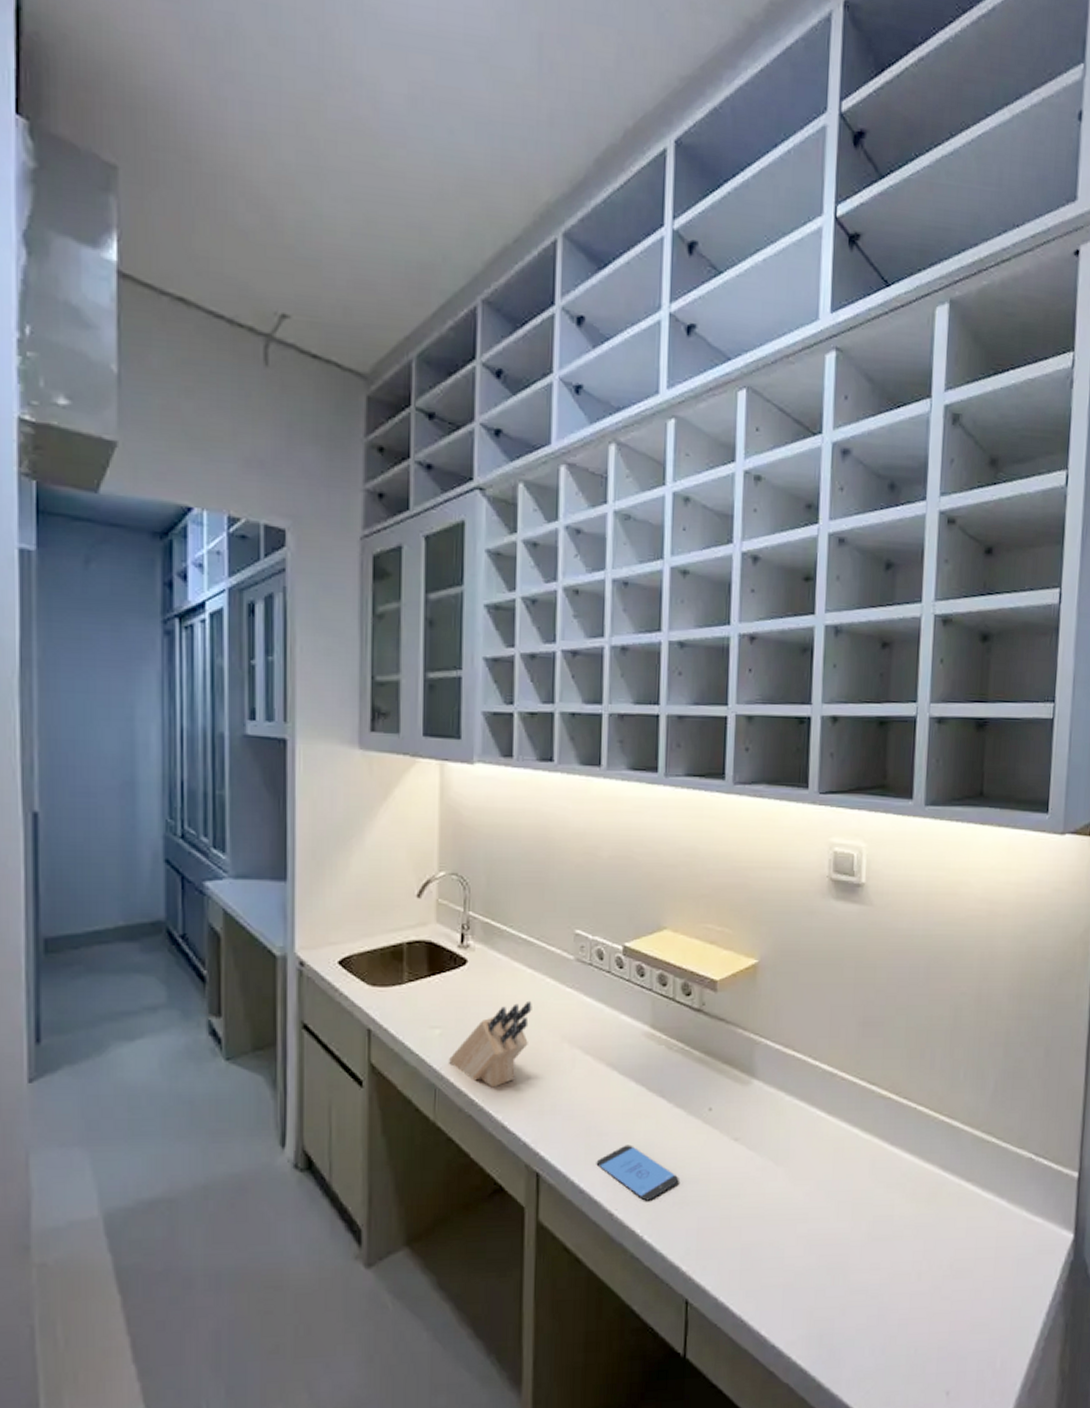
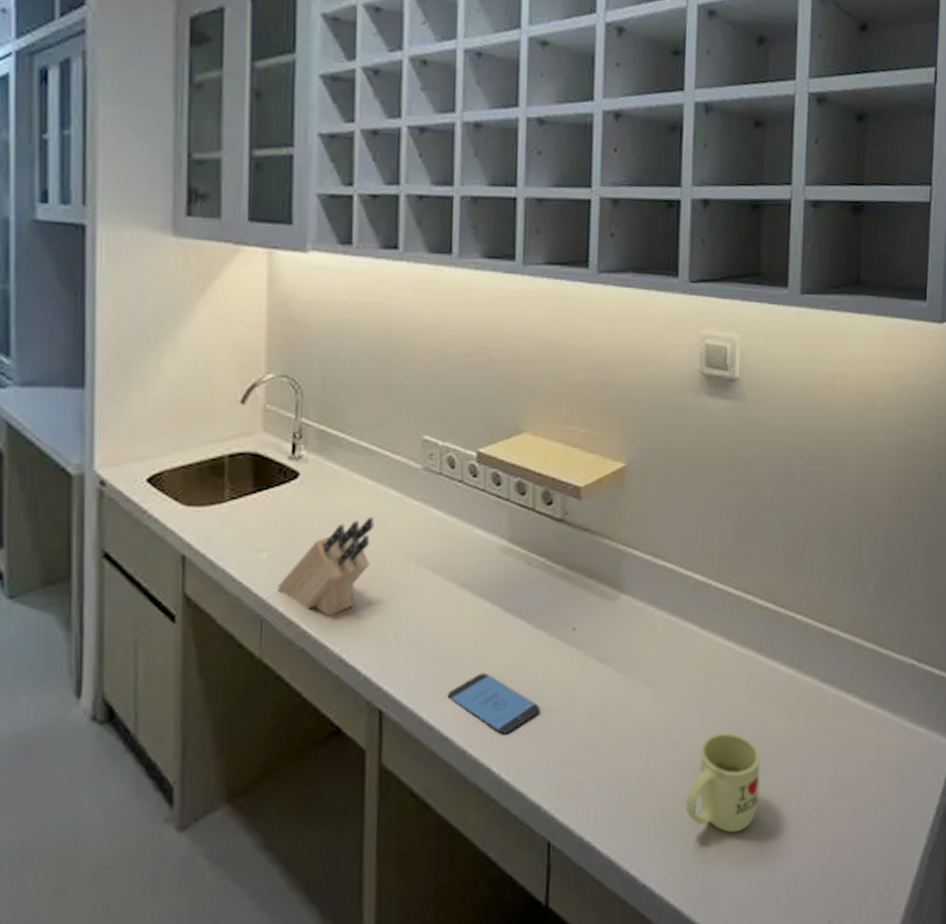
mug: none [812,1211,884,1303] -> present [685,732,761,833]

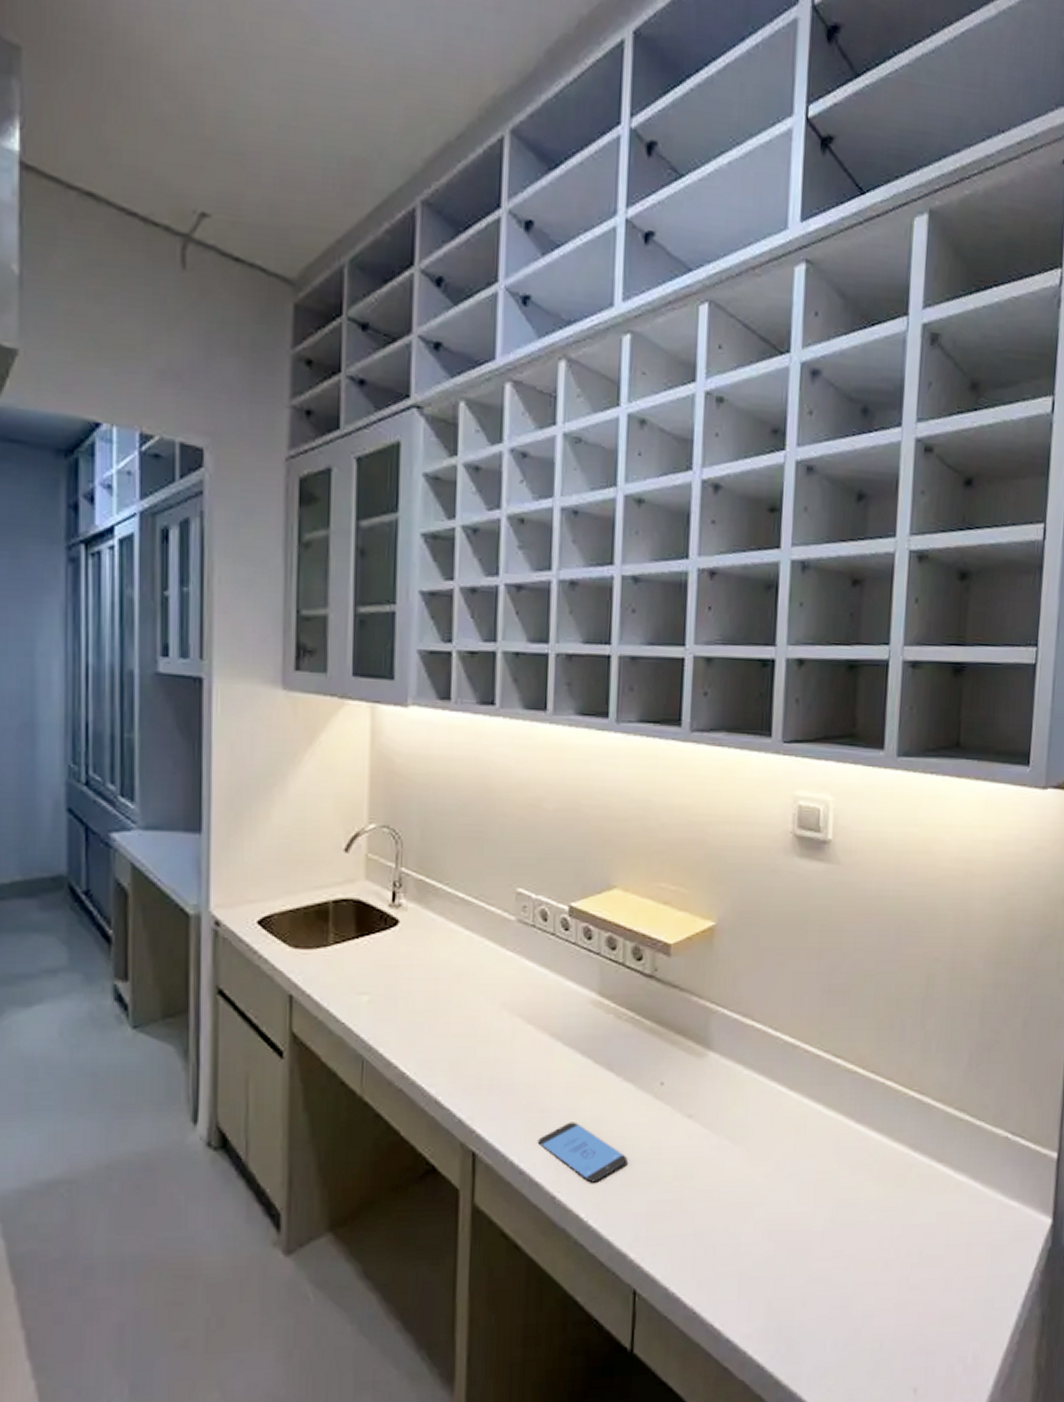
knife block: present [278,516,374,617] -> none [378,965,470,1060]
mug: present [685,732,761,833] -> none [770,1194,848,1293]

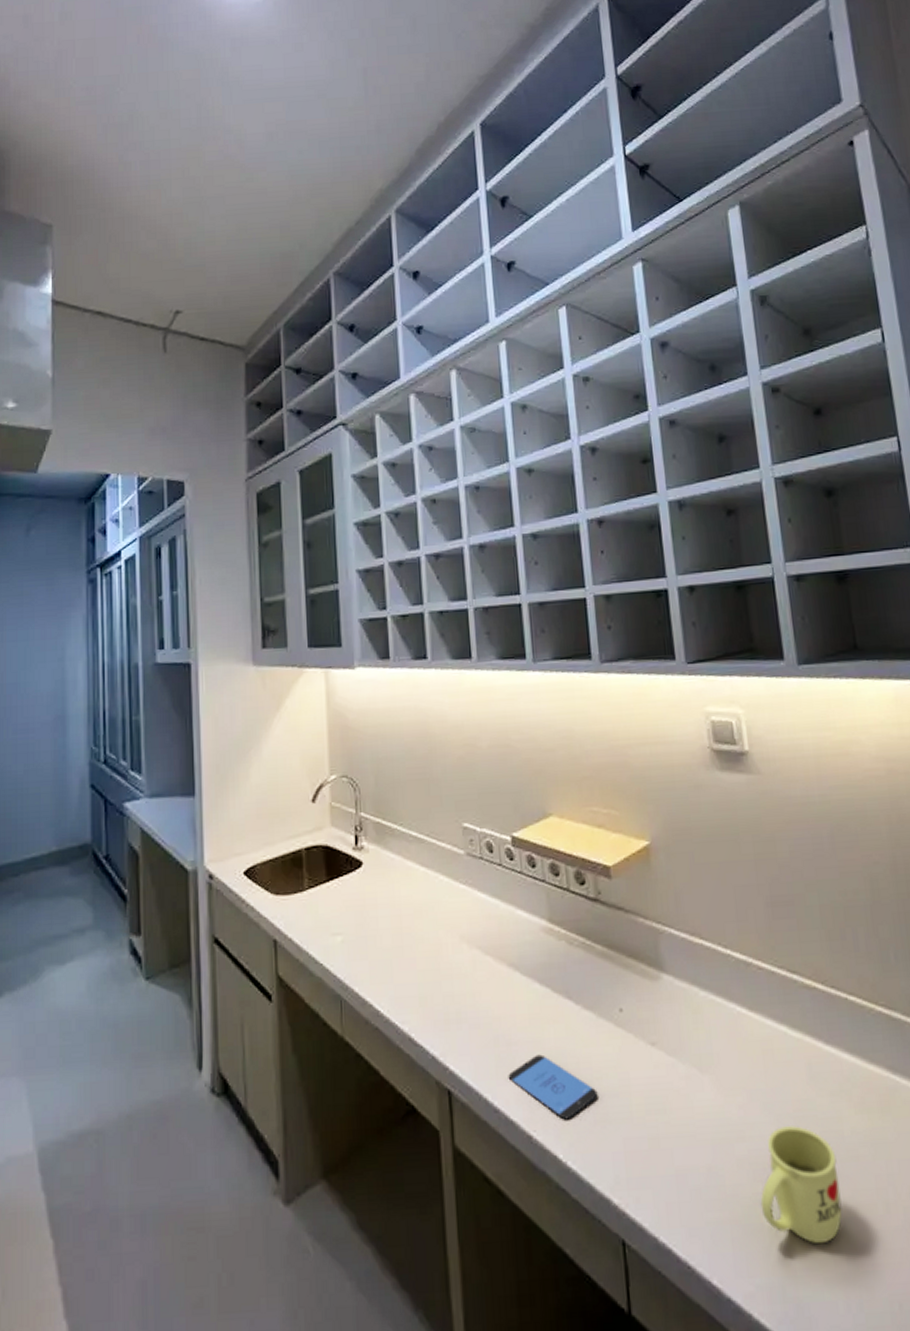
mug: none [770,1194,848,1293] -> present [760,1126,842,1243]

